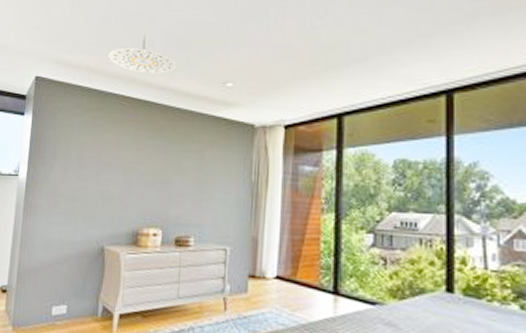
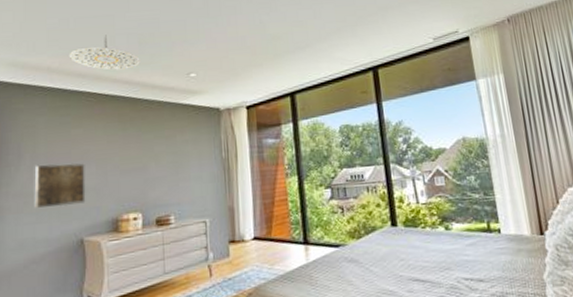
wall art: none [63,167,113,212] -> present [34,163,86,208]

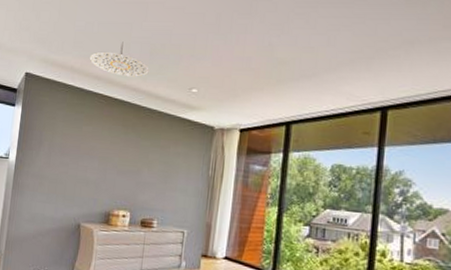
wall art: present [34,163,86,208] -> none [46,154,90,193]

